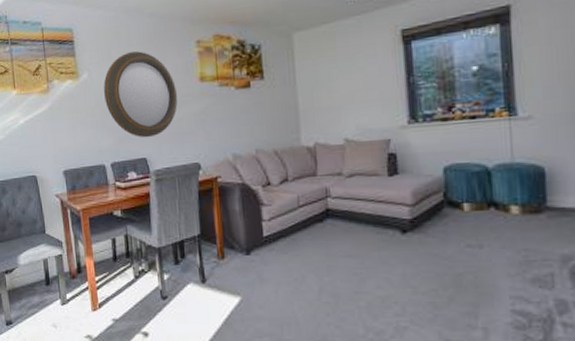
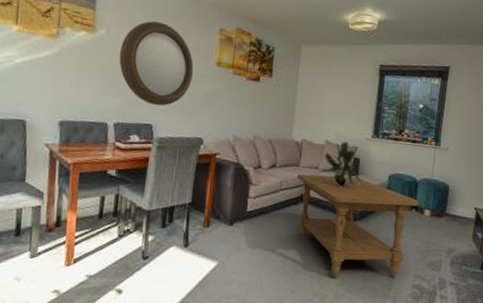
coffee table: none [315,178,499,306] -> present [296,173,419,277]
potted plant: none [347,135,404,193] -> present [325,141,361,188]

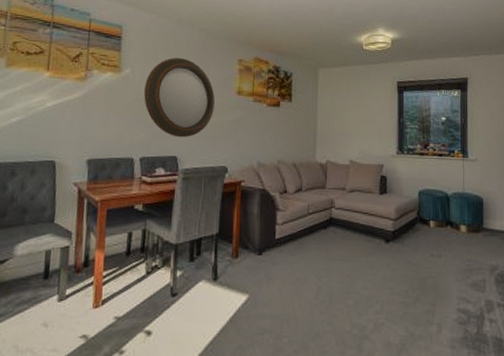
coffee table: present [296,173,419,277] -> none [323,195,453,305]
potted plant: present [325,141,361,188] -> none [351,160,390,208]

